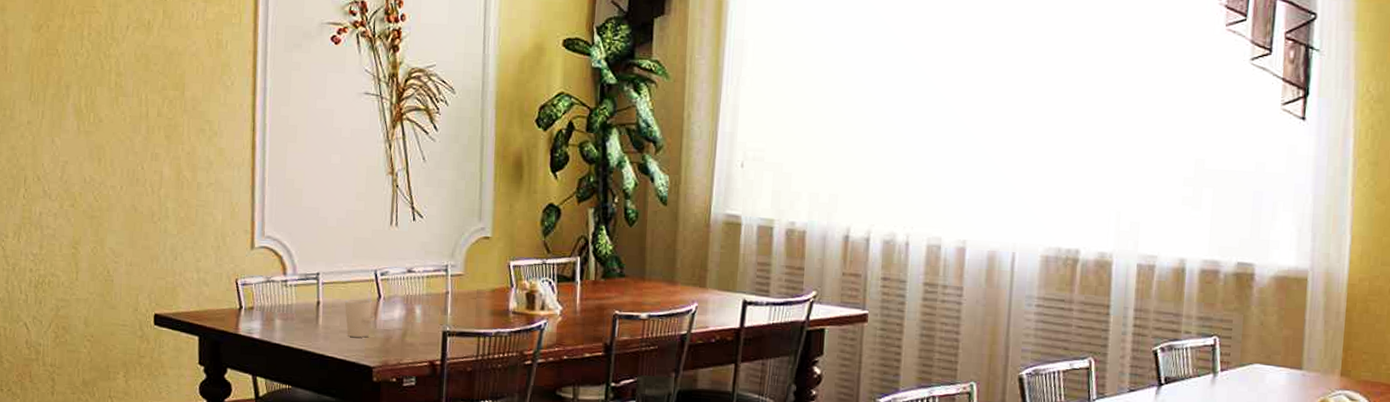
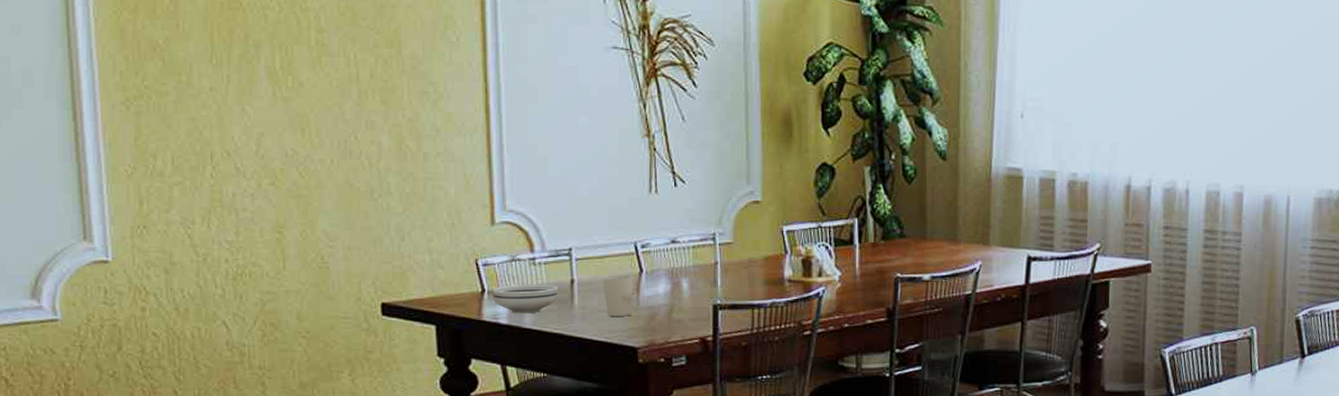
bowl: none [248,303,306,330] -> present [492,284,559,314]

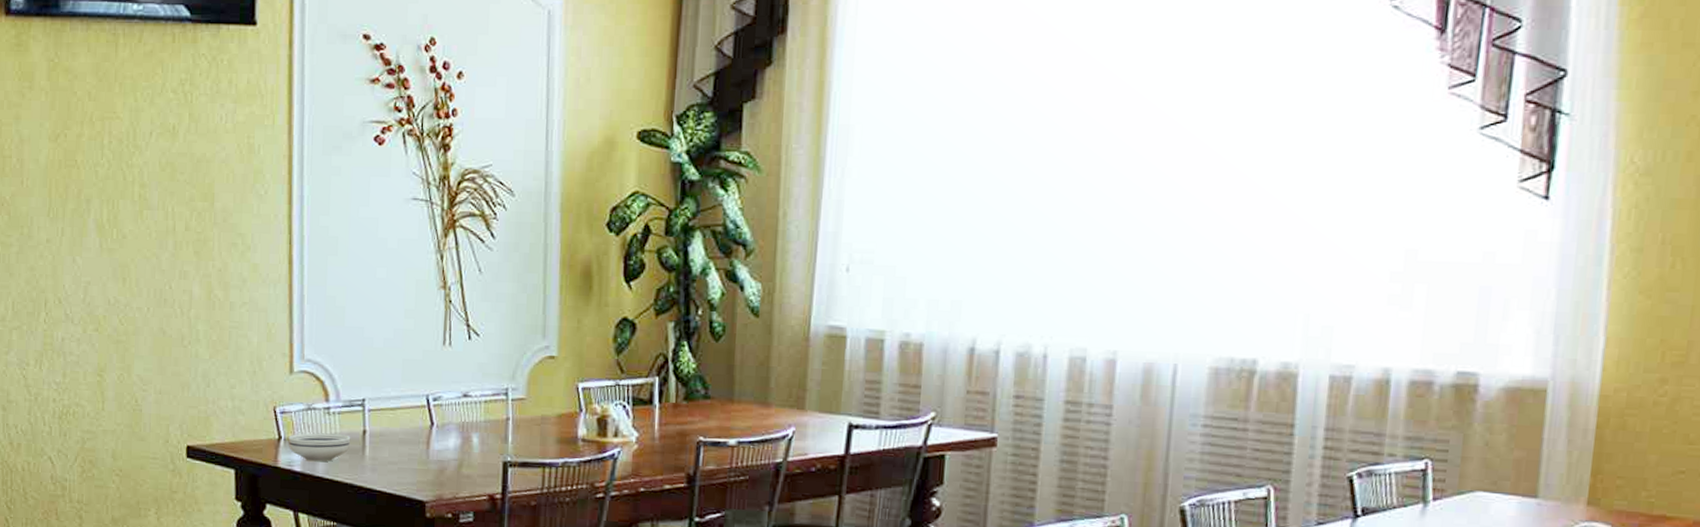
cup: present [602,275,638,317] -> none [393,427,428,470]

